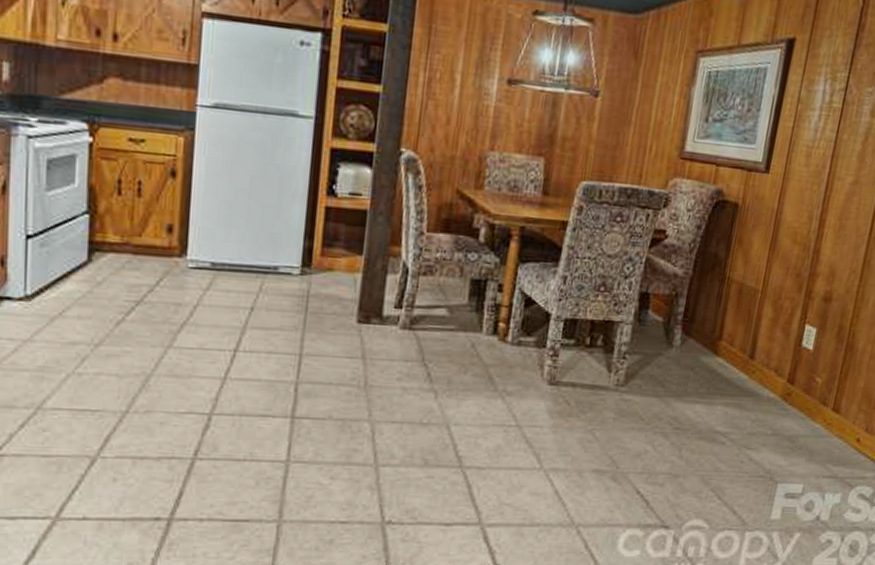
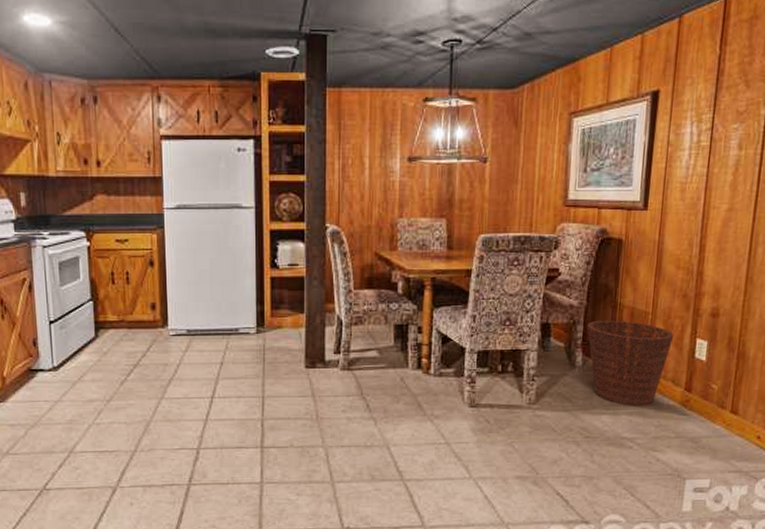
basket: none [690,294,783,397] -> present [587,320,674,406]

